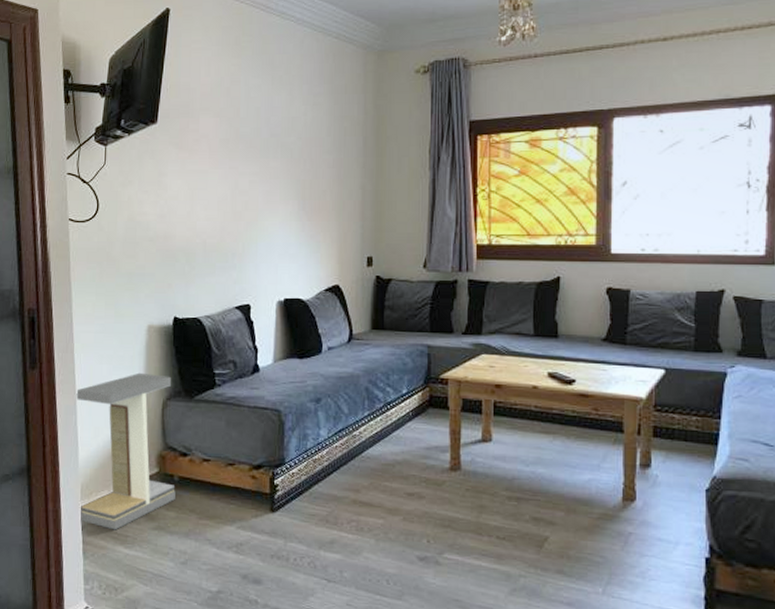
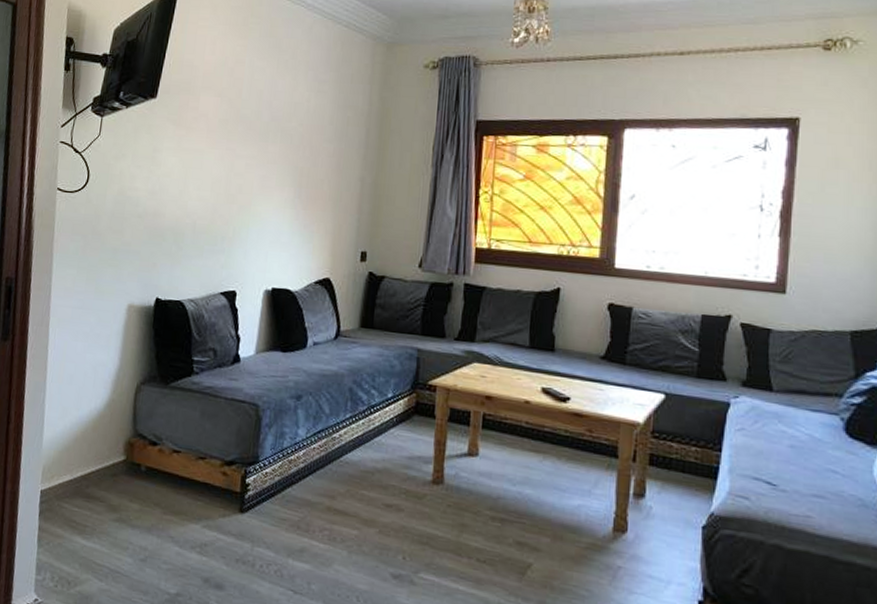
side table: present [76,372,175,530] -> none [40,353,148,519]

